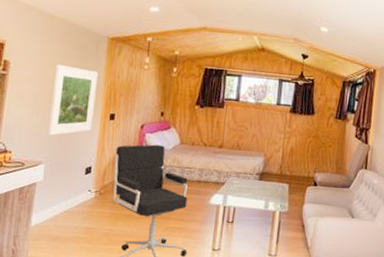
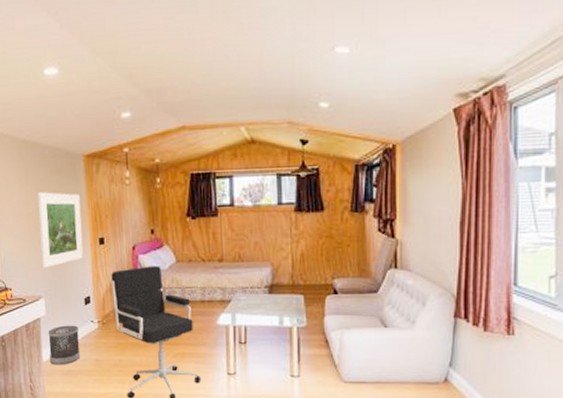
wastebasket: none [38,192,75,231] -> present [48,325,81,365]

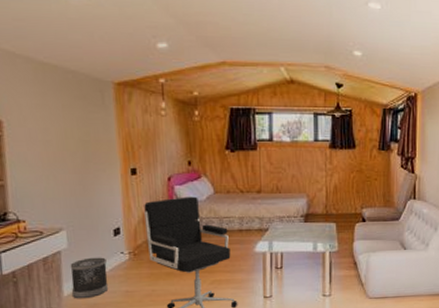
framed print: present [37,192,83,268] -> none [57,119,113,199]

